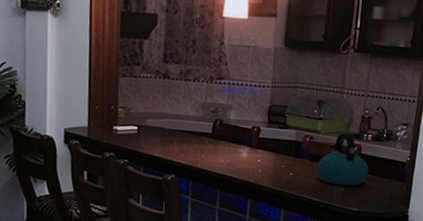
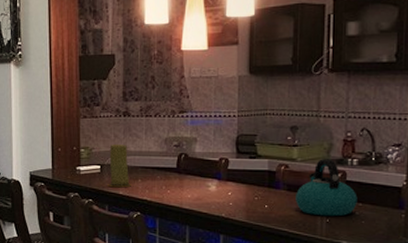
candle: none [144,106,167,150] -> present [108,145,131,188]

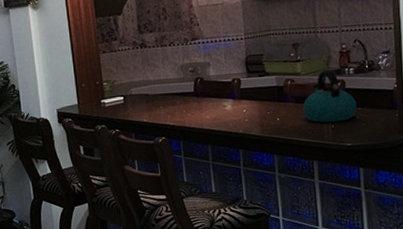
candle: present [108,145,131,188] -> none [130,75,154,116]

